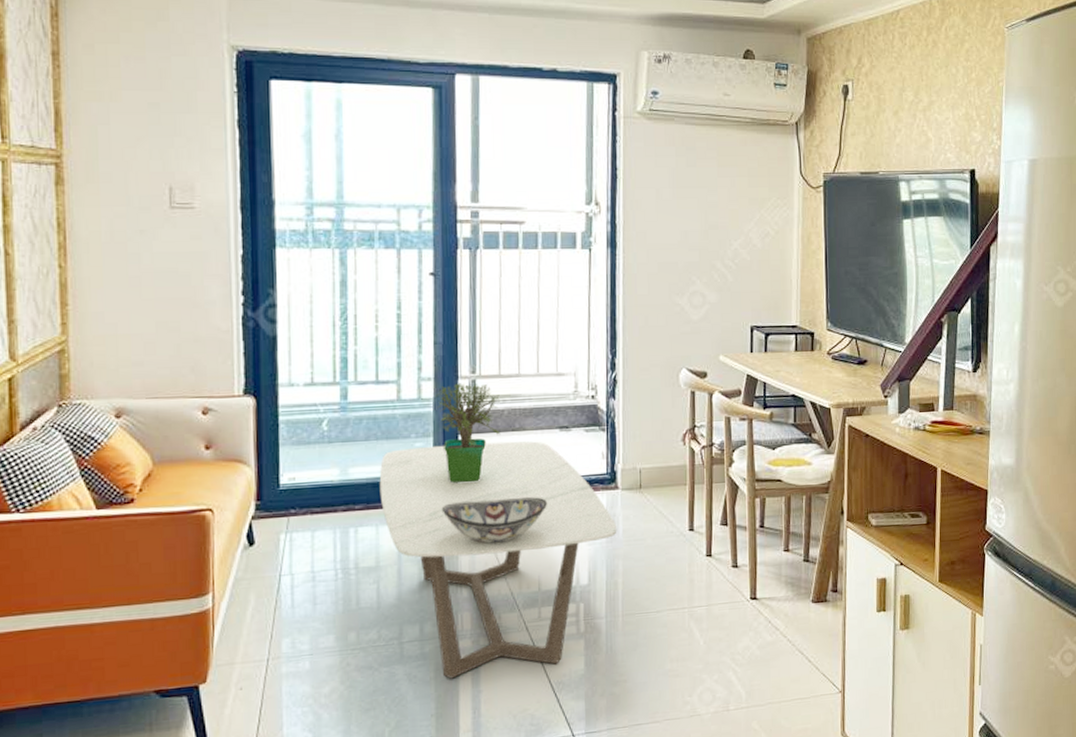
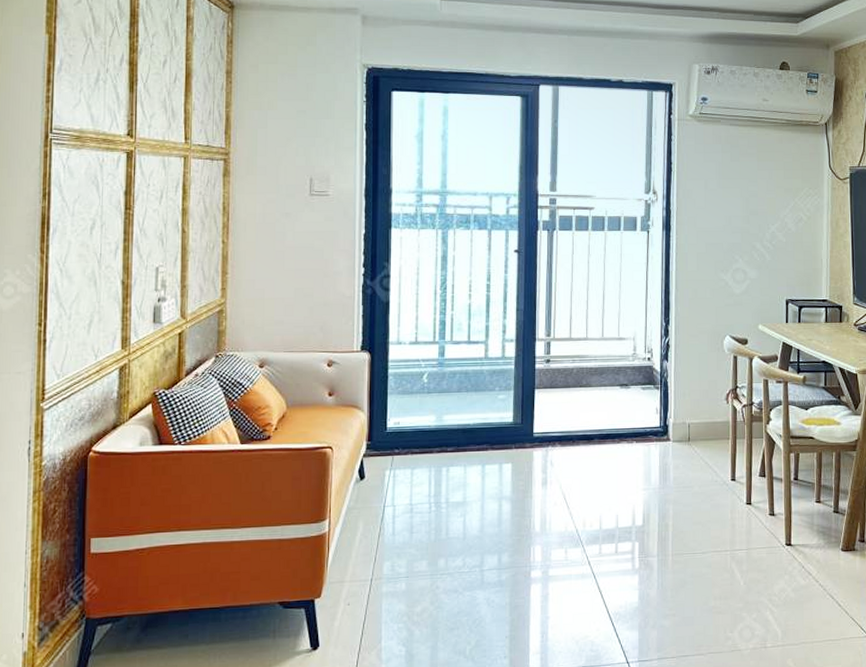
coffee table: present [379,441,617,679] -> none [468,396,669,605]
potted plant: present [435,383,501,484] -> none [516,344,571,432]
ceramic bowl: present [441,497,548,544] -> none [519,446,609,485]

